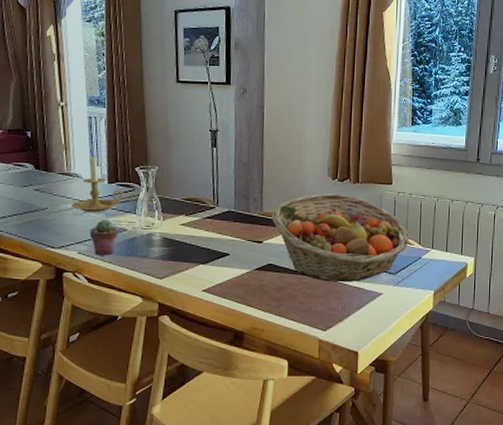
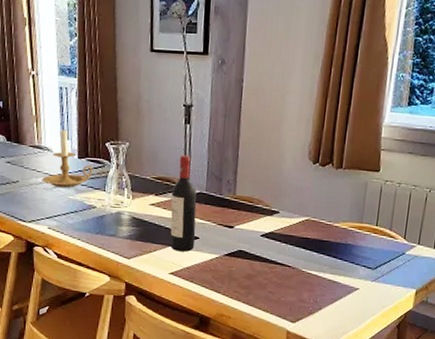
potted succulent: present [89,218,118,256] -> none [59,194,87,232]
wine bottle: none [201,176,226,269] -> present [170,154,197,252]
fruit basket: present [272,193,410,283] -> none [245,178,395,275]

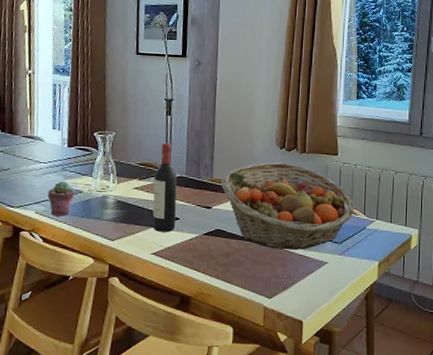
candle holder: present [42,127,93,188] -> none [32,119,81,175]
potted succulent: none [59,194,87,232] -> present [47,180,74,216]
fruit basket: none [245,178,395,275] -> present [221,162,355,250]

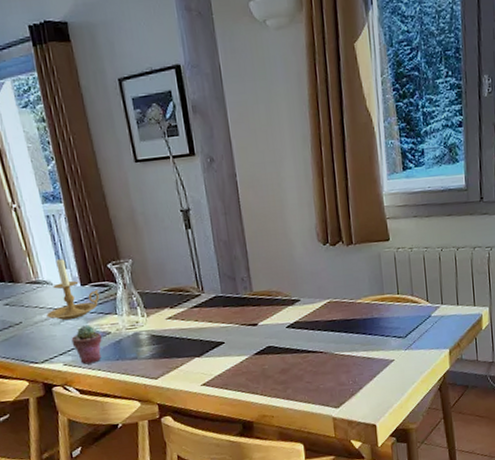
candle holder: none [32,119,81,175] -> present [46,256,100,320]
wine bottle: present [152,142,177,232] -> none [186,260,222,361]
fruit basket: present [221,162,355,250] -> none [263,259,417,356]

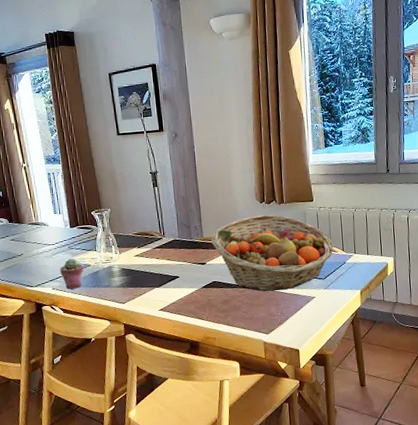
candle holder: present [46,256,100,320] -> none [42,204,84,254]
fruit basket: none [263,259,417,356] -> present [211,214,334,291]

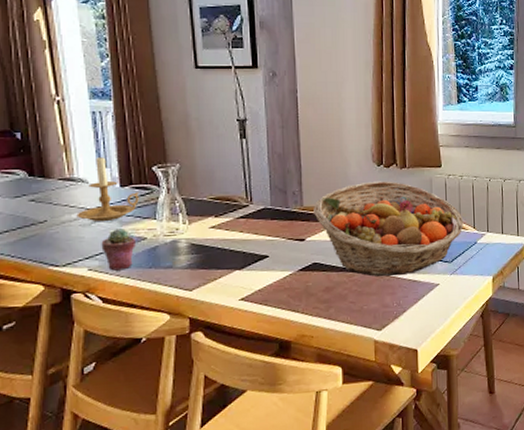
candle holder: none [42,204,84,254] -> present [76,154,139,222]

